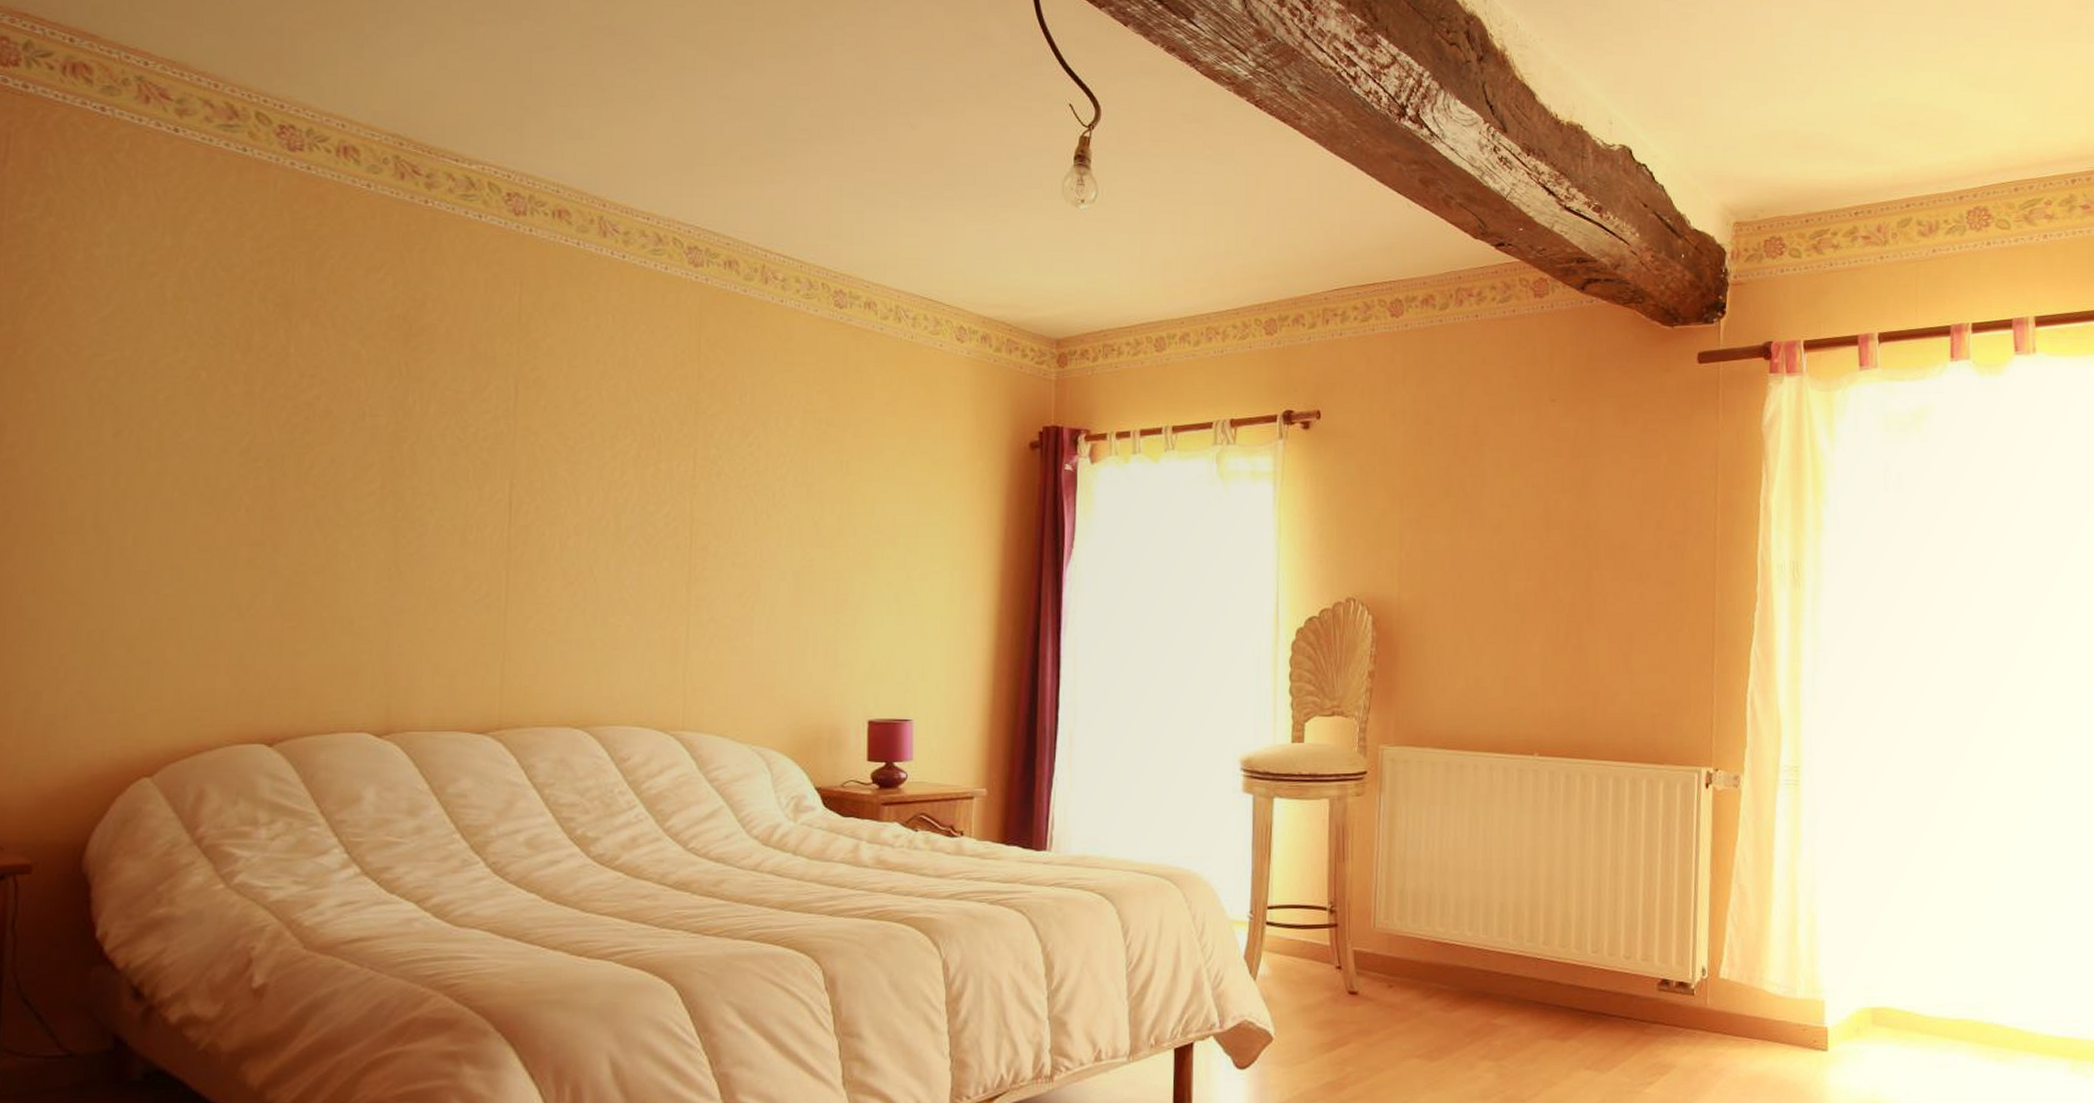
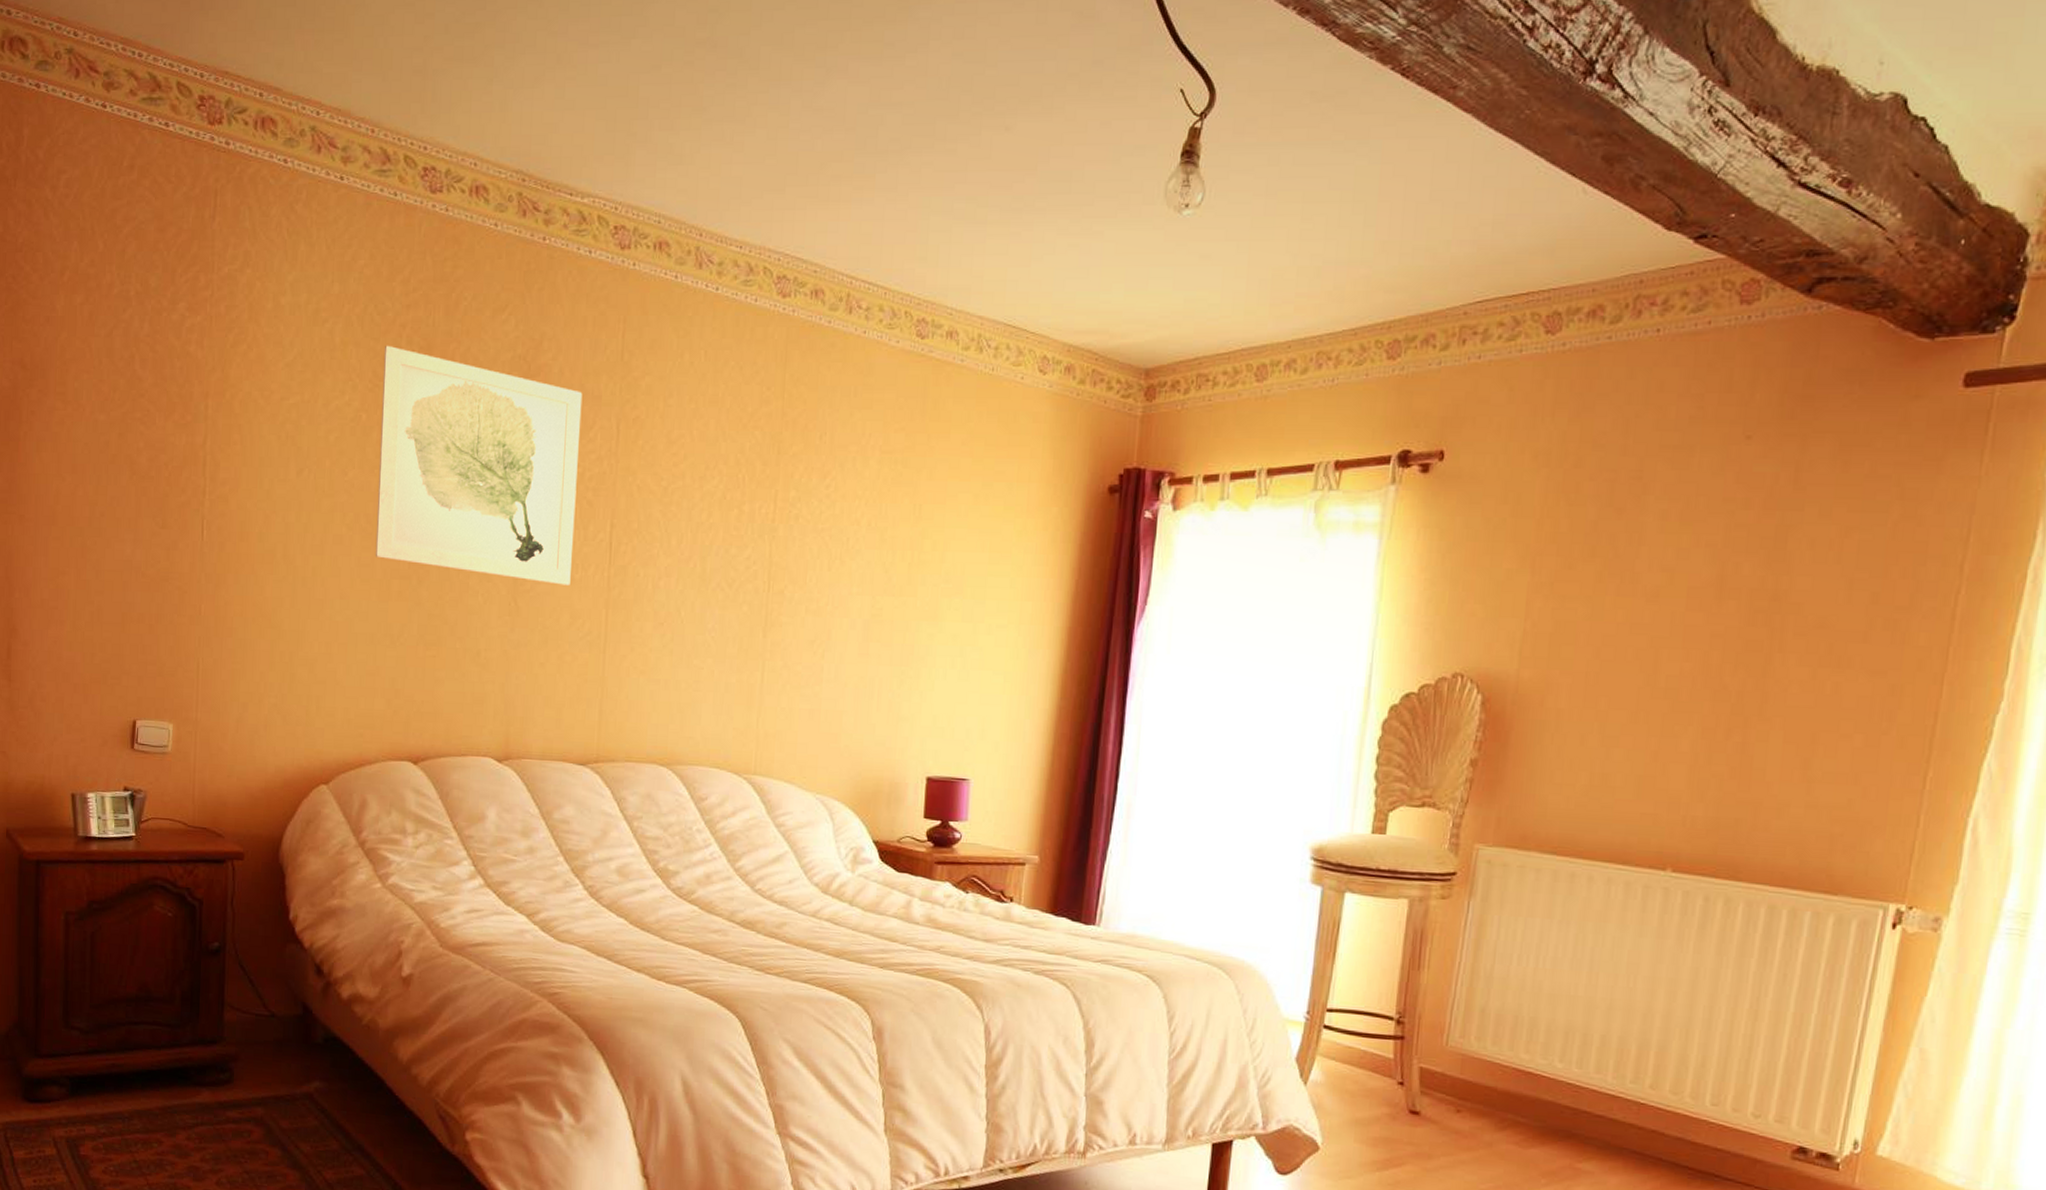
wall art: none [217,301,474,547] -> present [375,345,583,586]

